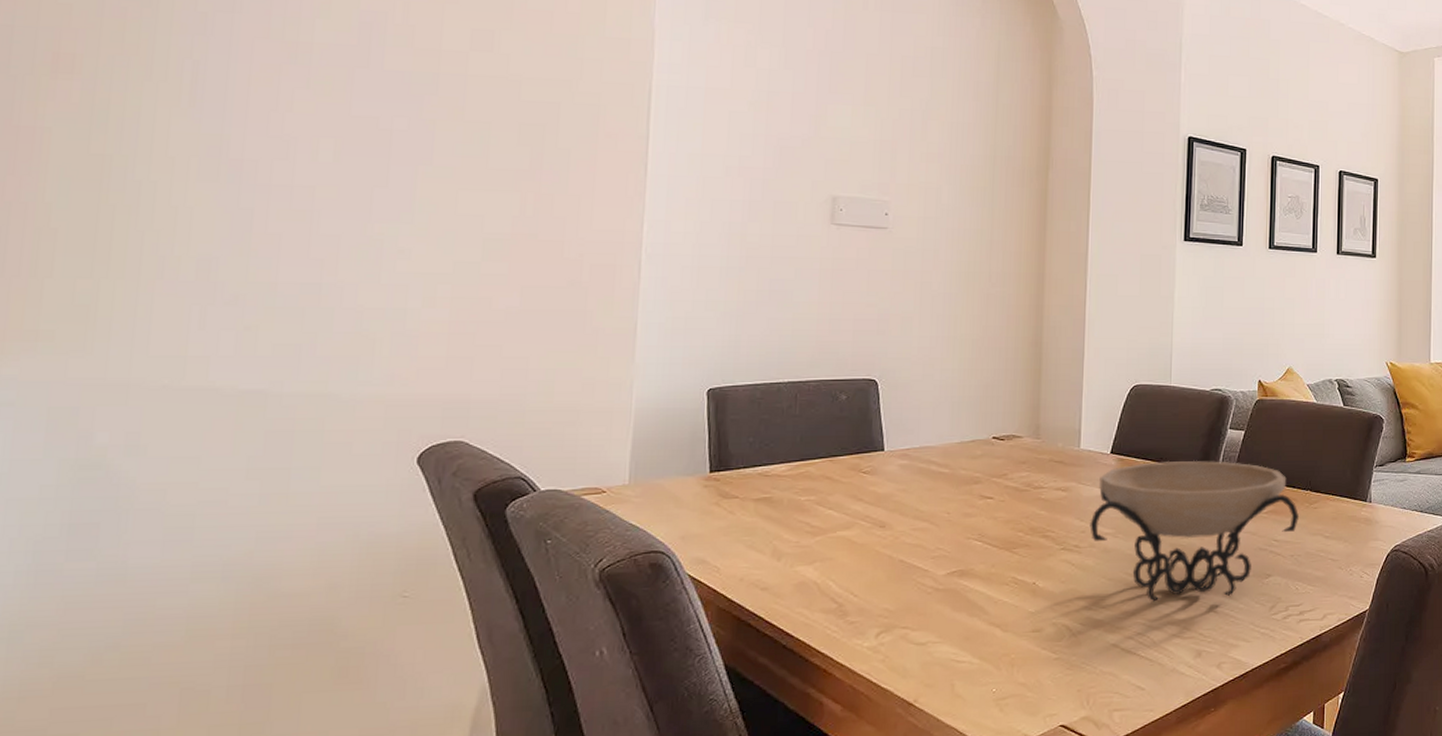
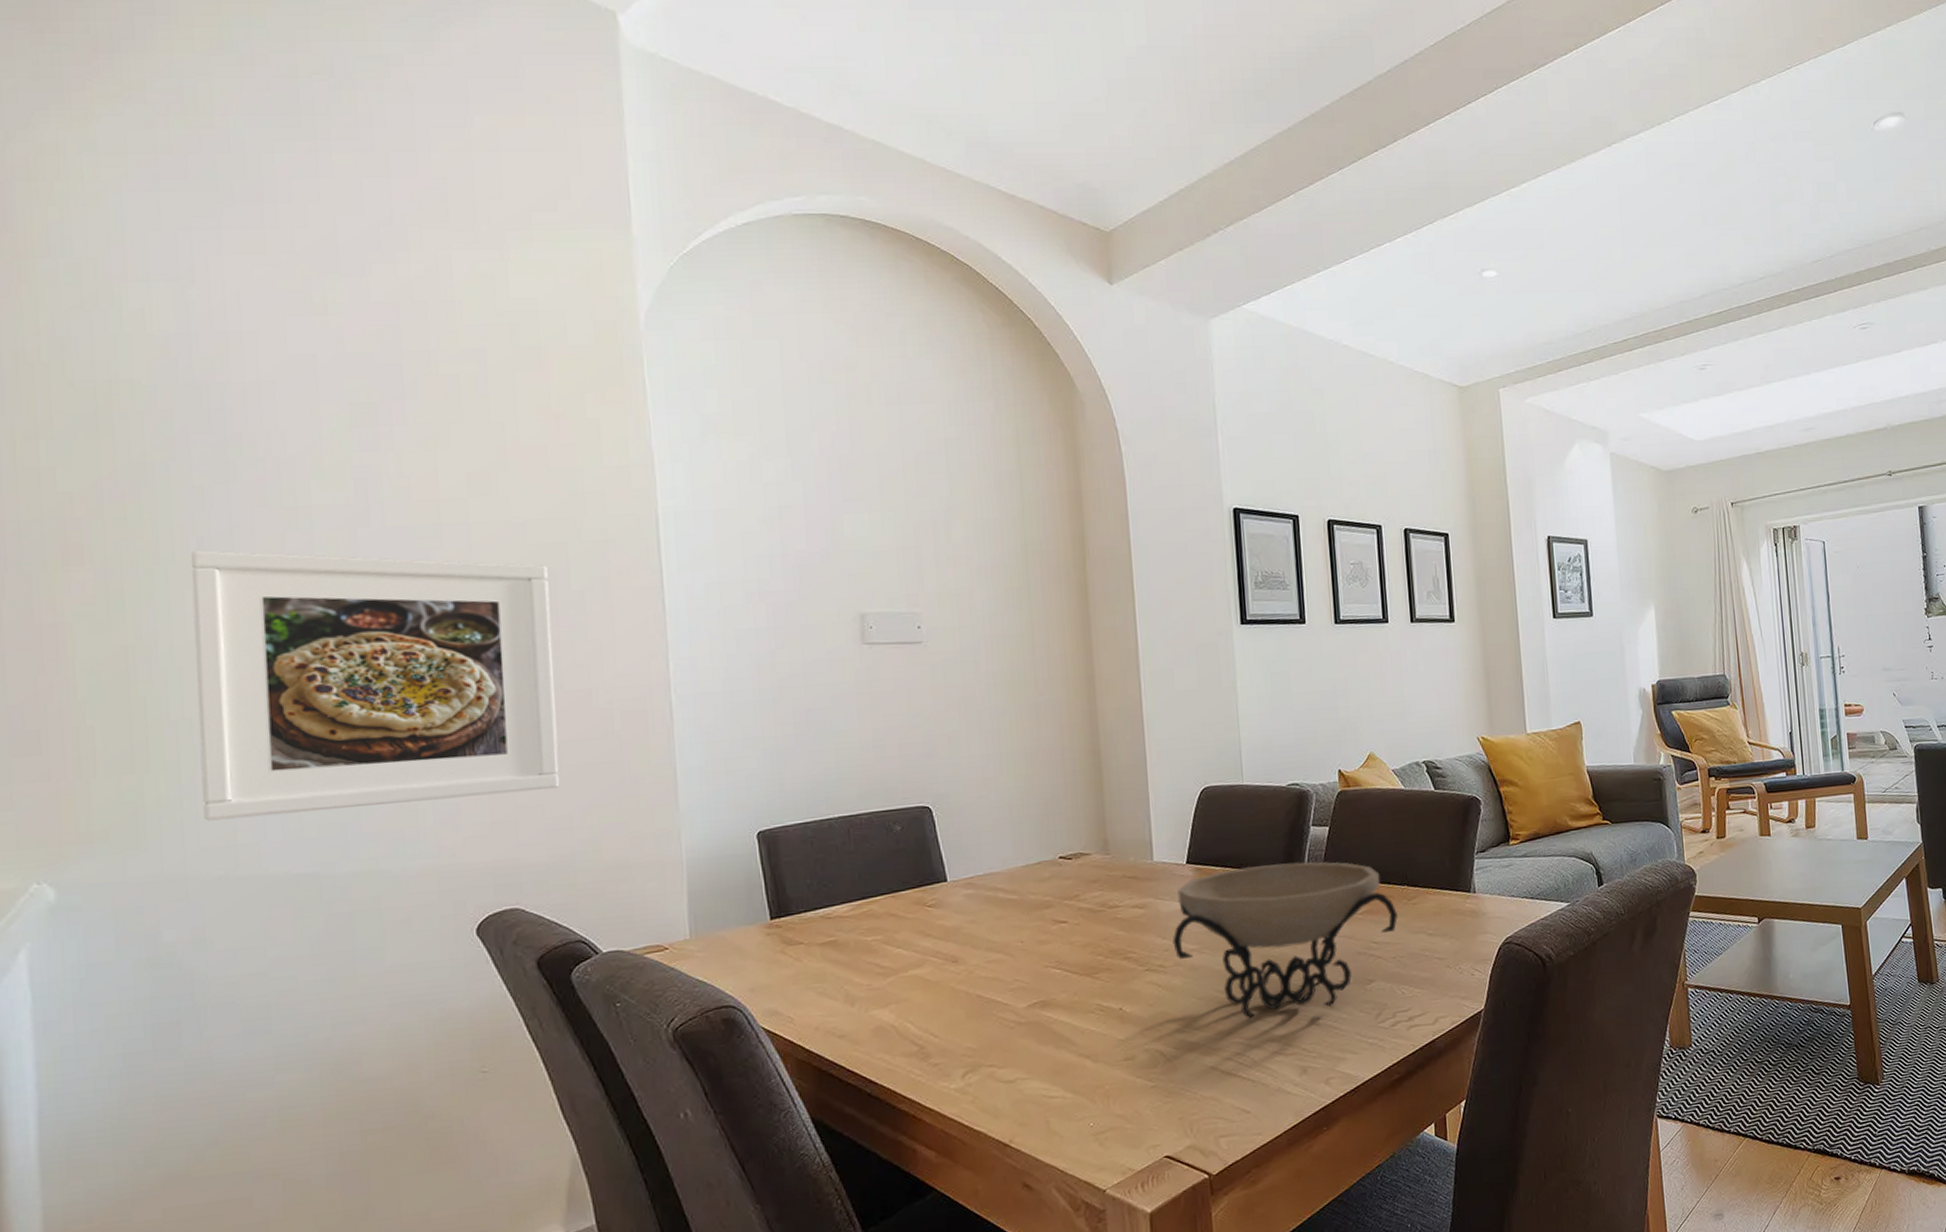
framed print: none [157,71,538,331] -> present [191,549,560,821]

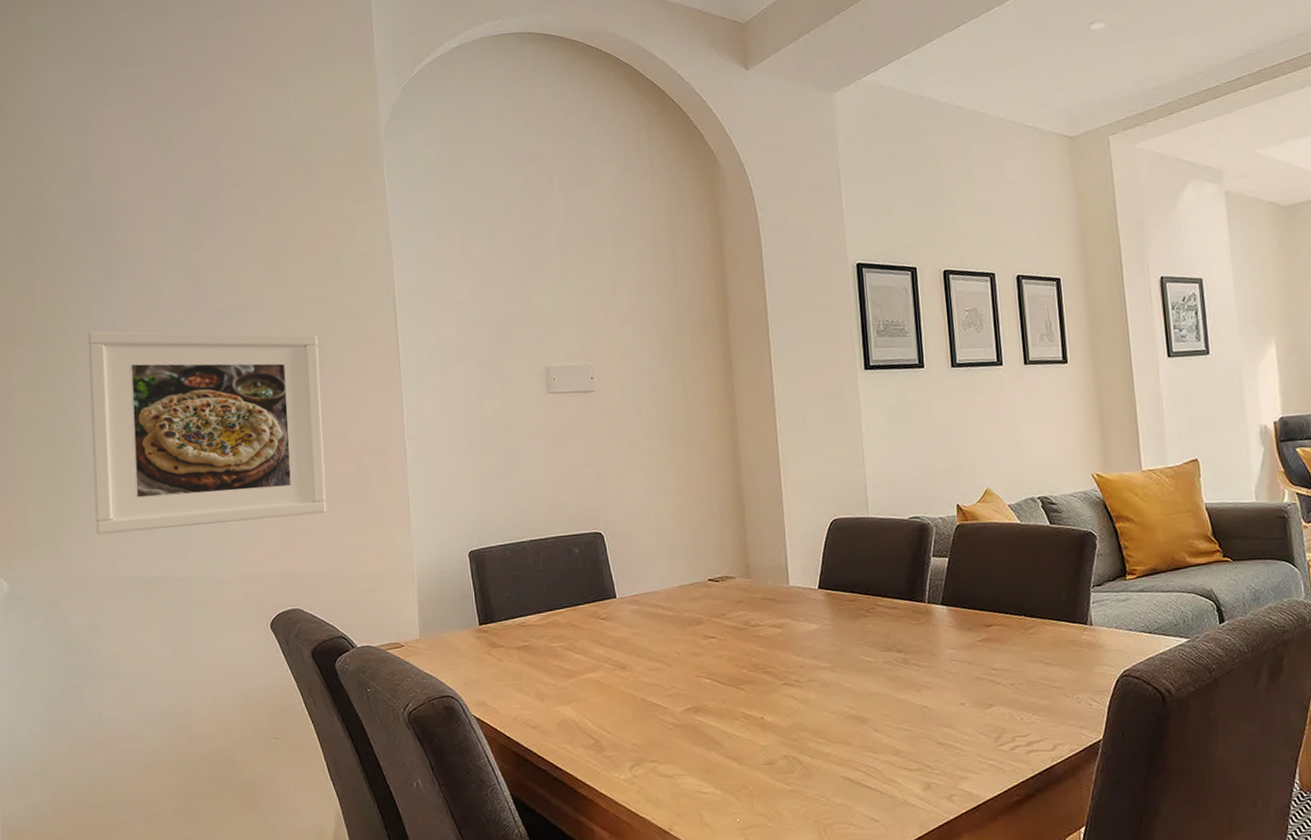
decorative bowl: present [1172,861,1398,1019] -> none [806,590,1015,735]

